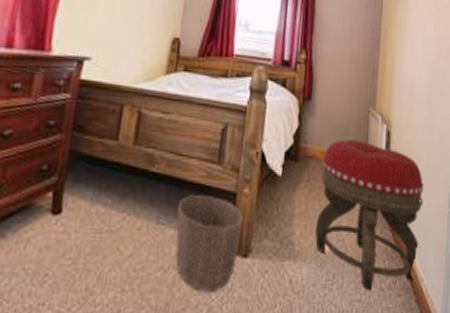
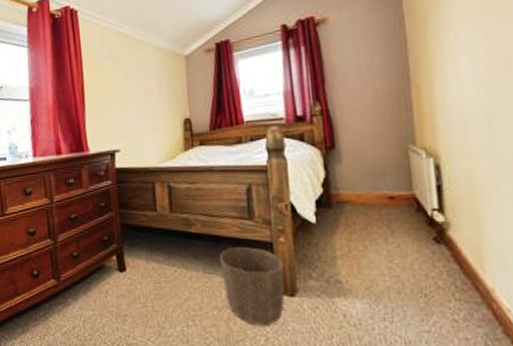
footstool: present [315,139,424,291] -> none [359,179,501,323]

